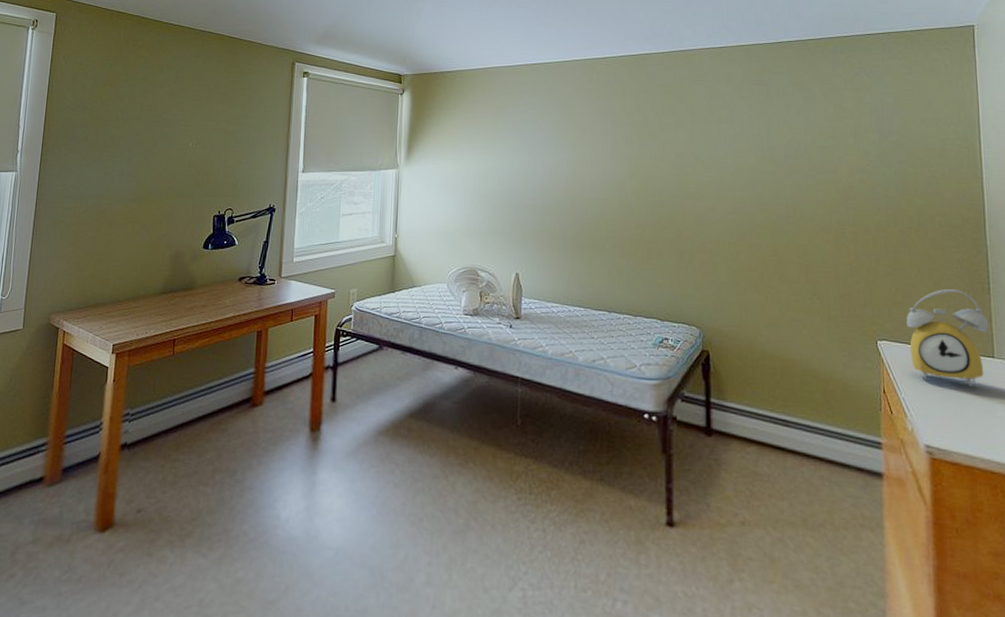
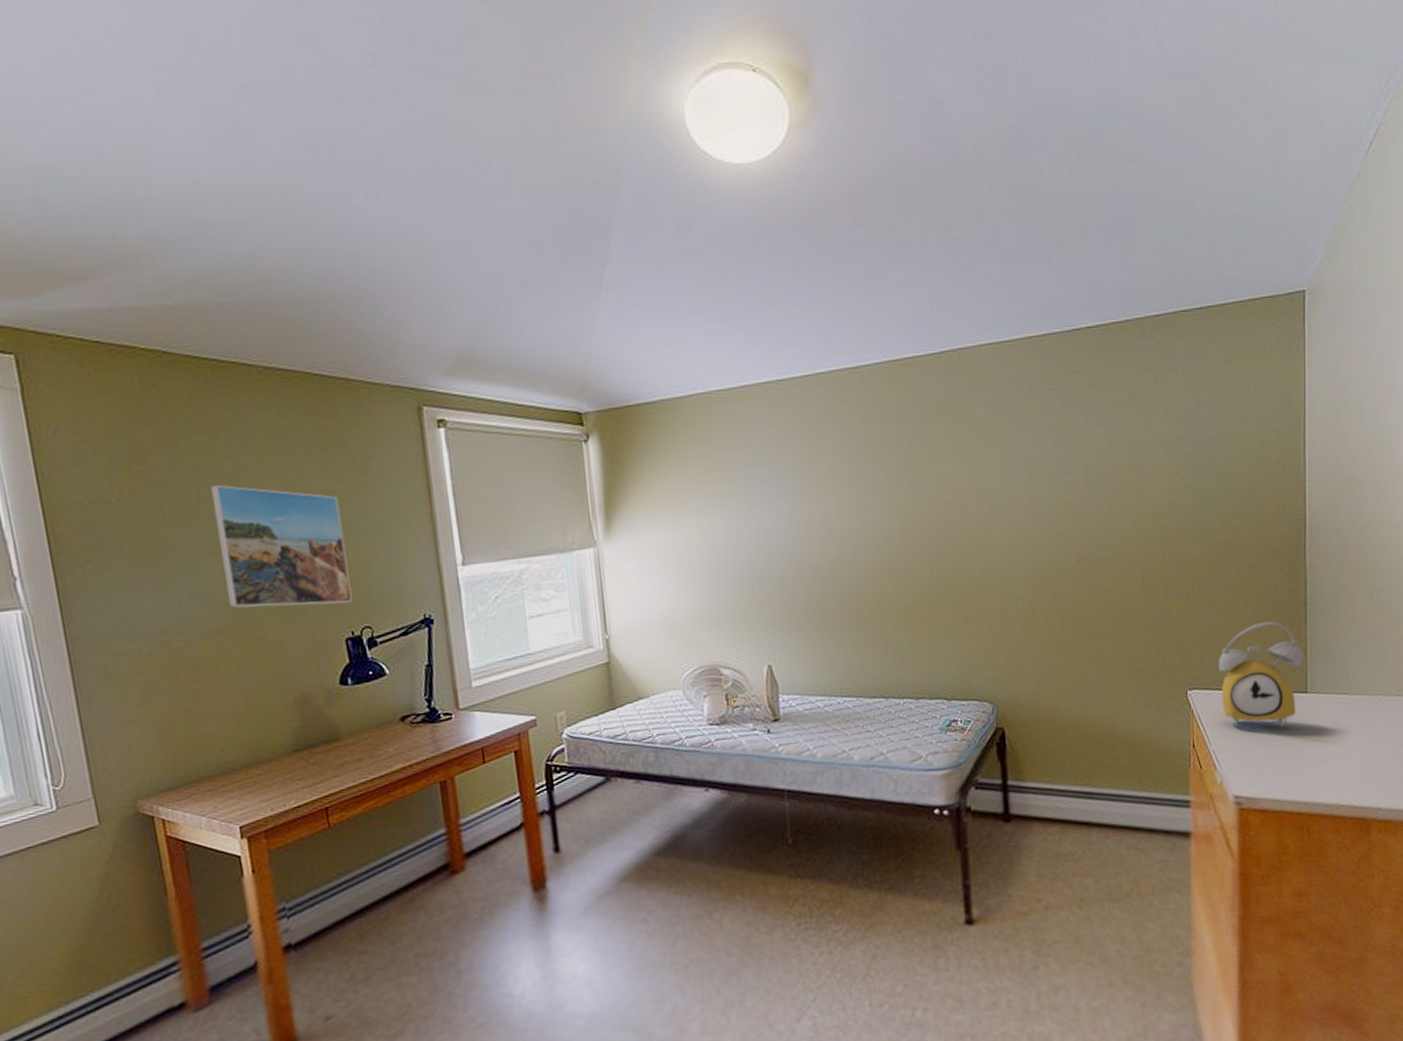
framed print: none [143,102,229,191] -> present [210,484,353,608]

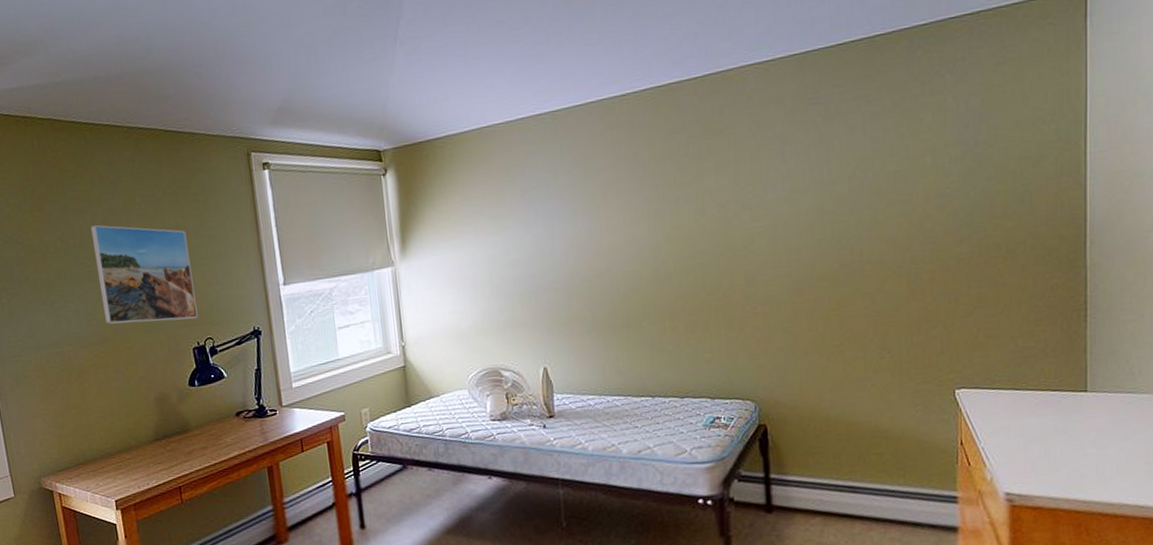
alarm clock: present [1219,622,1304,727] -> none [989,321,1083,426]

